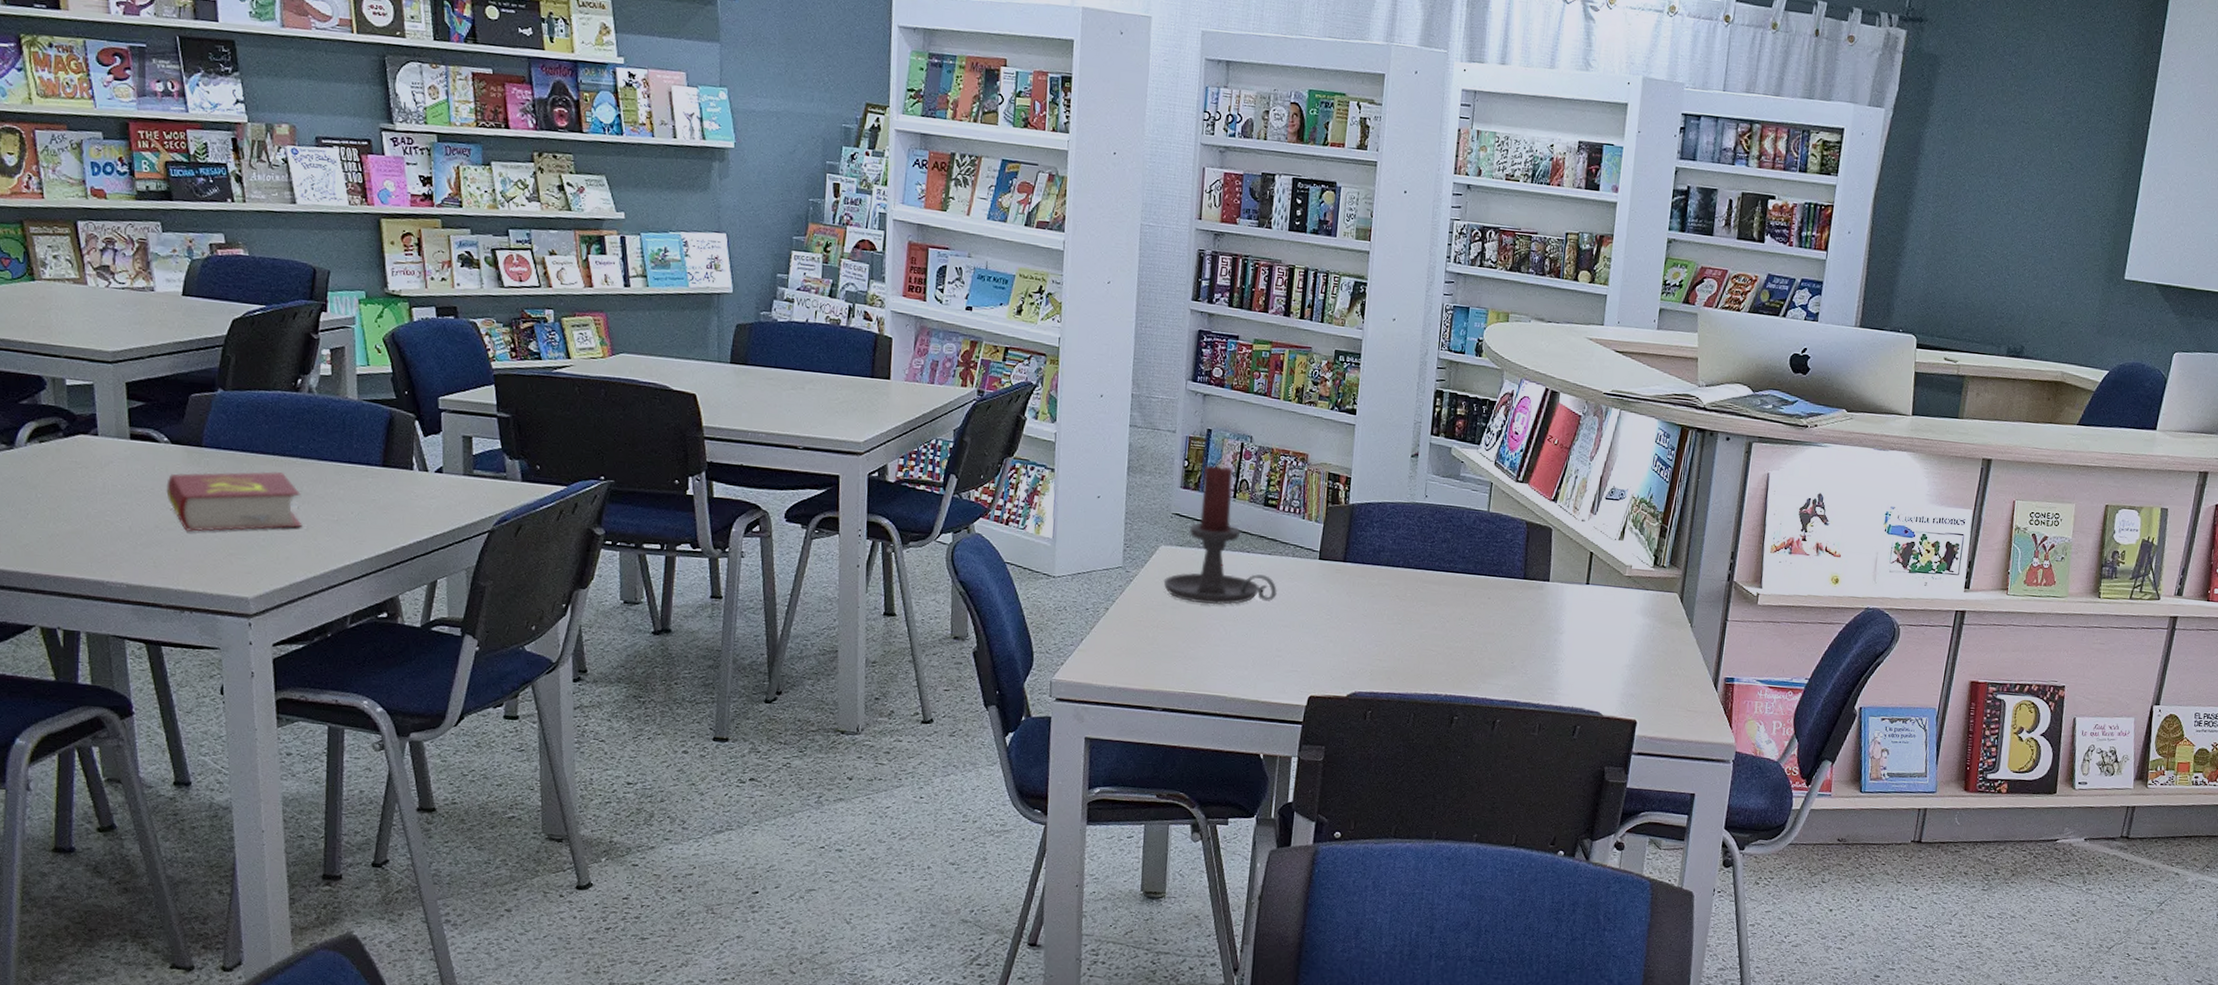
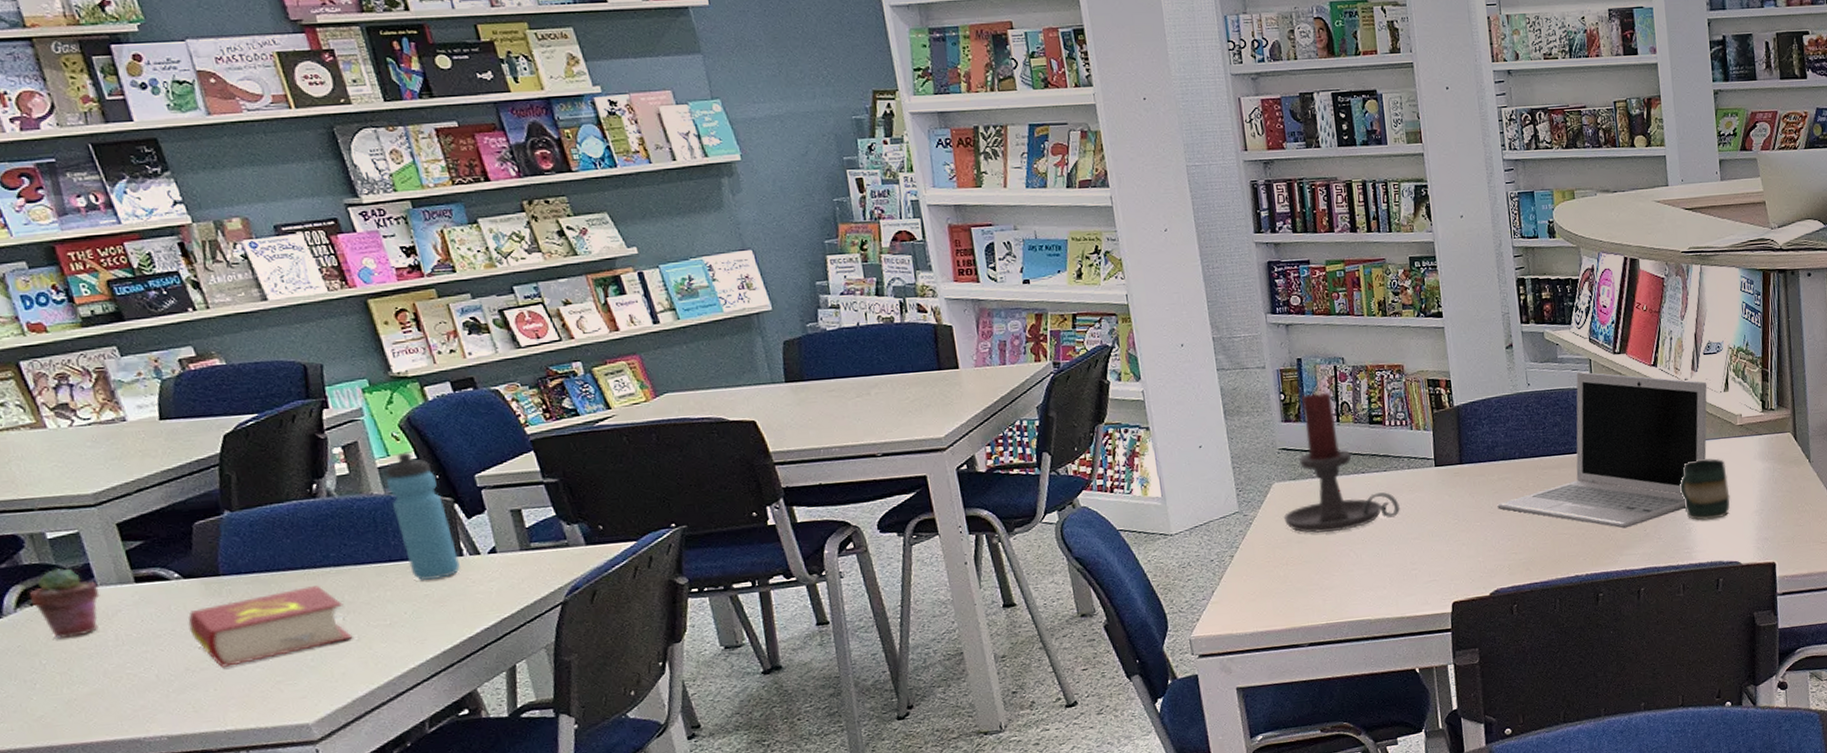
potted succulent: none [40,413,99,479] -> present [29,568,100,640]
water bottle: none [361,364,409,488] -> present [385,452,460,582]
laptop: none [1372,493,1604,657] -> present [1497,371,1708,529]
mug: none [1555,602,1606,666] -> present [1680,458,1730,521]

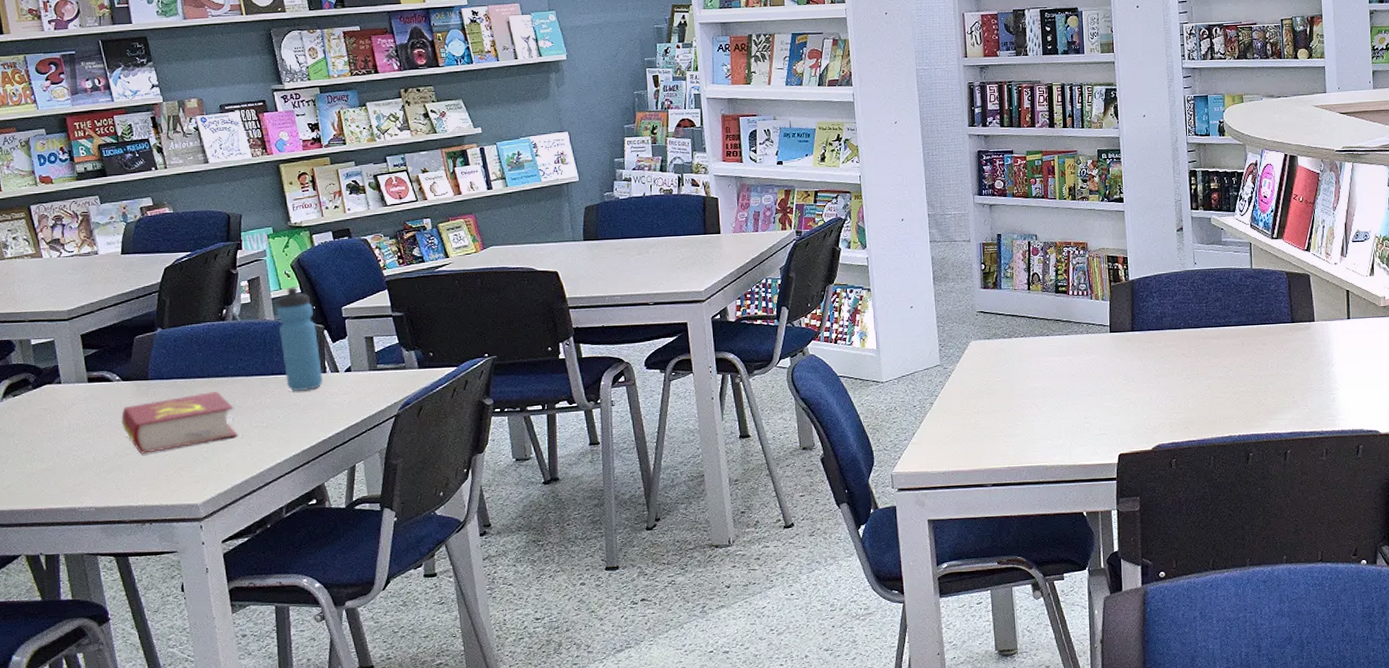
potted succulent: present [29,568,100,640] -> none [13,368,62,425]
candle holder: present [1283,391,1400,533] -> none [977,263,1078,386]
laptop: present [1497,371,1708,529] -> none [1163,253,1355,395]
mug: present [1680,458,1730,521] -> none [1326,335,1372,392]

